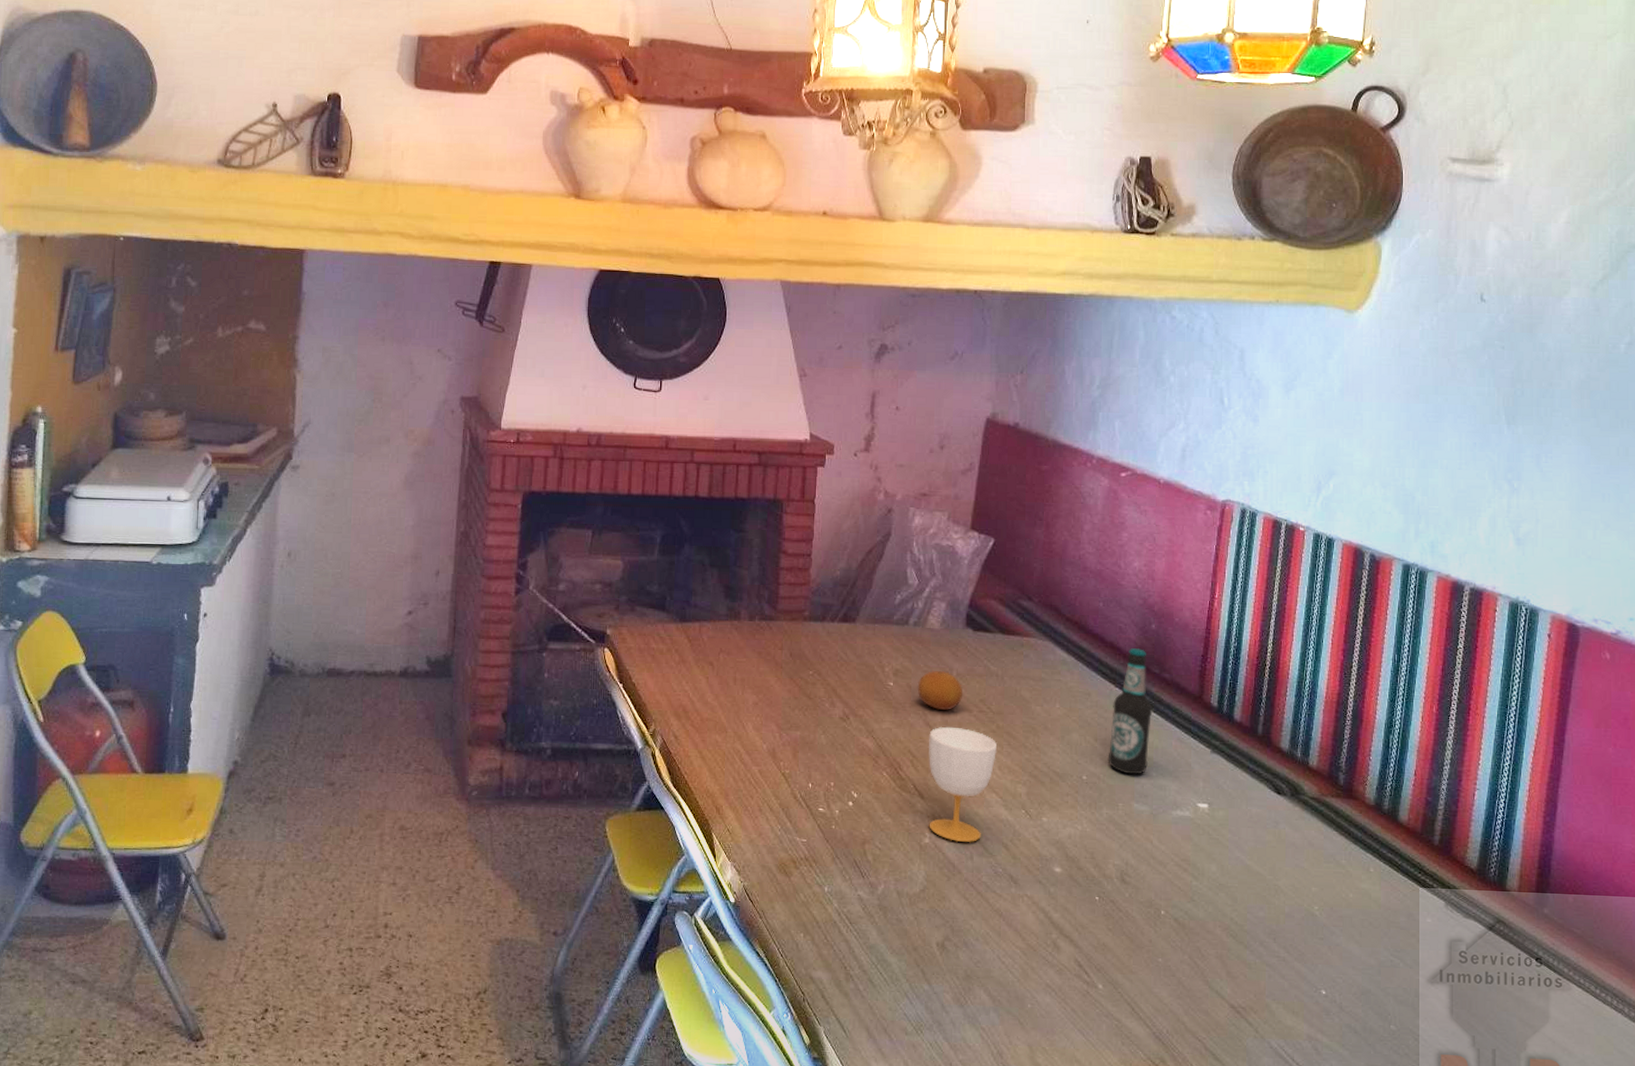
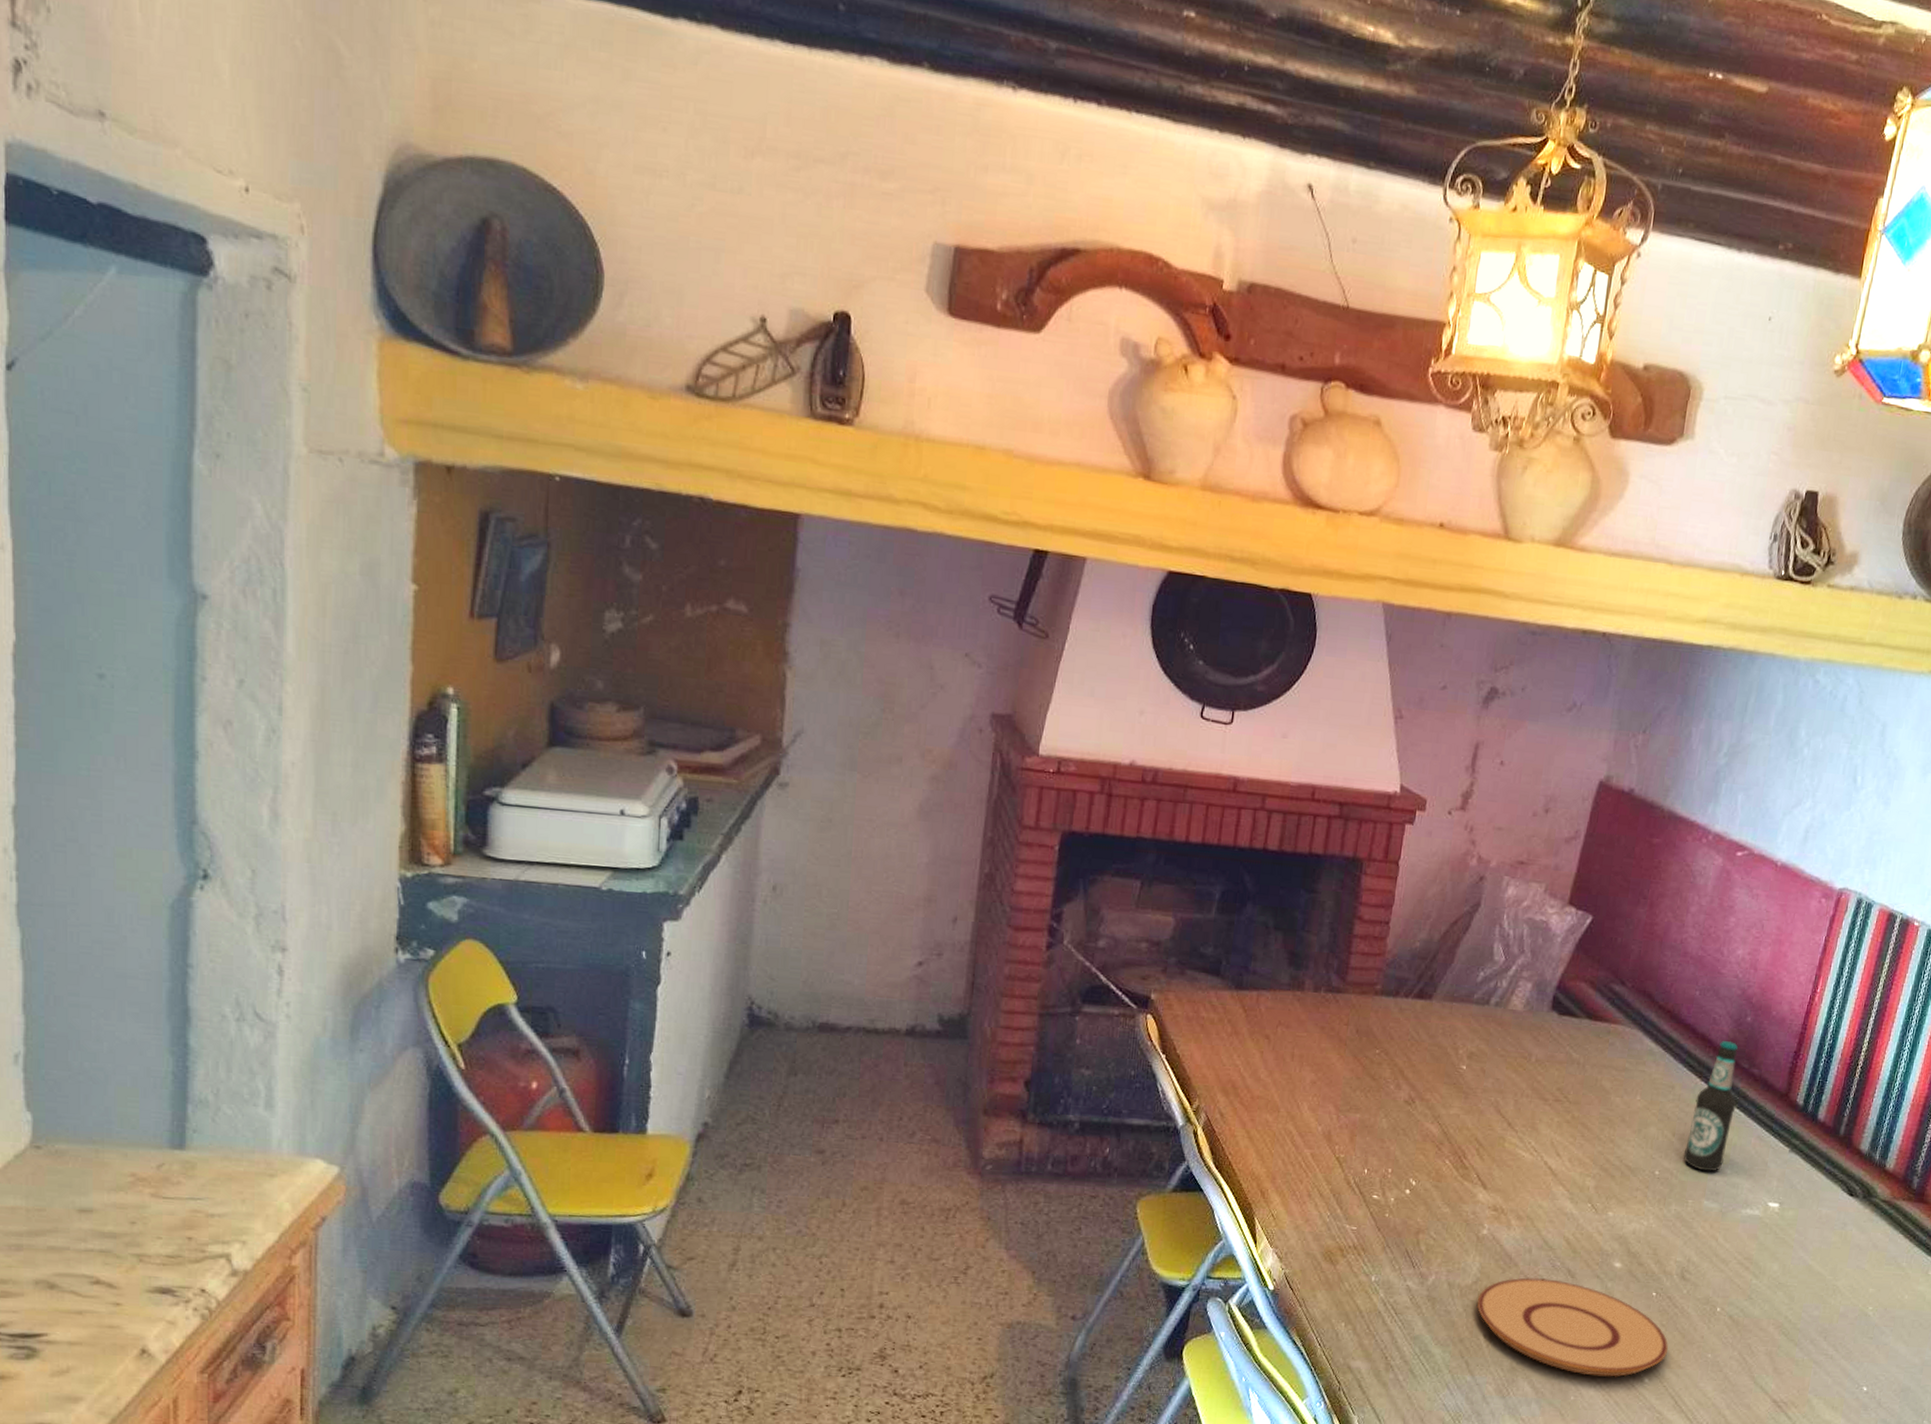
fruit: present [917,671,963,710] -> none [1491,1055,1541,1098]
plate: none [926,884,1117,984] -> present [1476,1277,1668,1377]
cup: present [928,726,998,843] -> none [1488,1114,1571,1236]

